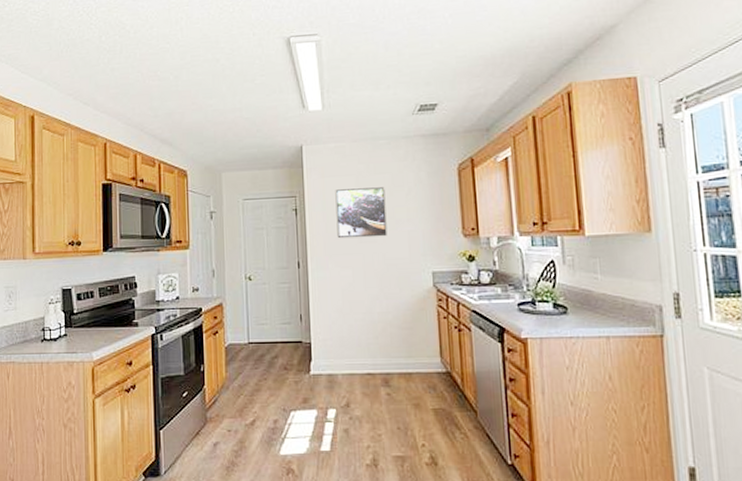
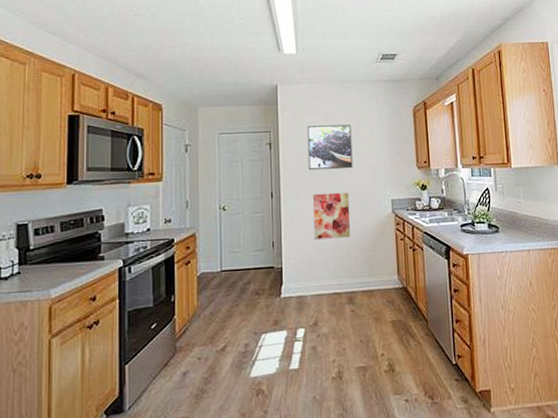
wall art: none [343,263,386,314] -> present [313,192,351,240]

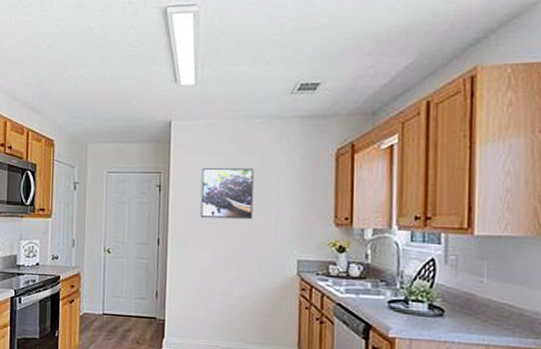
wall art: present [313,192,351,240] -> none [201,245,246,298]

